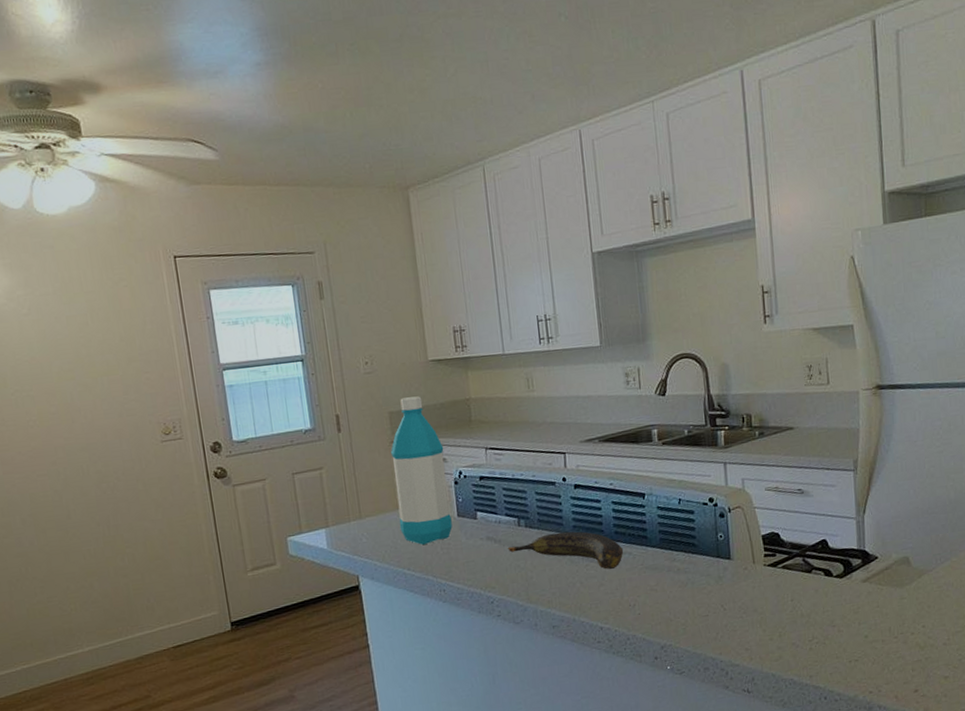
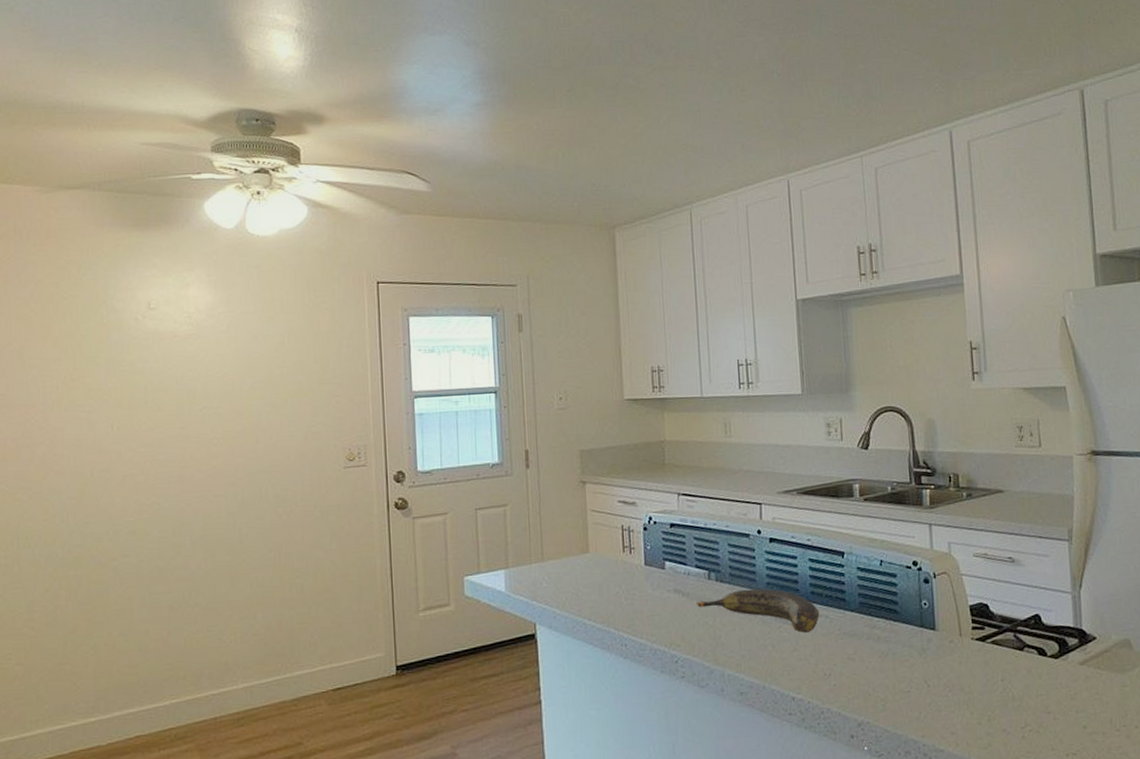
water bottle: present [391,396,452,545] -> none [579,435,639,594]

